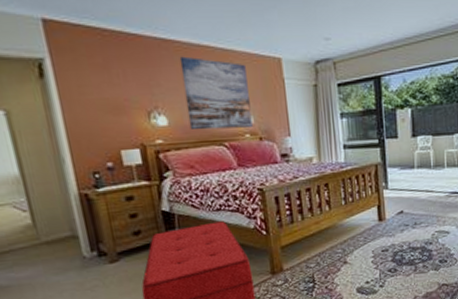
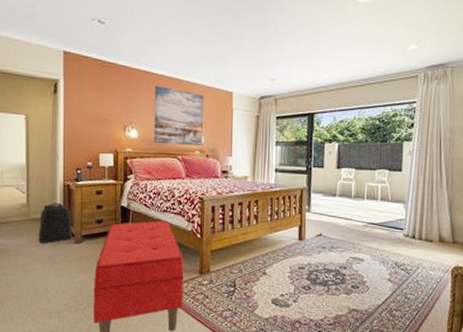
backpack: none [54,217,106,270] -> present [38,202,73,243]

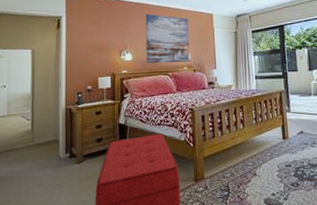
backpack: present [38,202,73,243] -> none [41,125,75,167]

